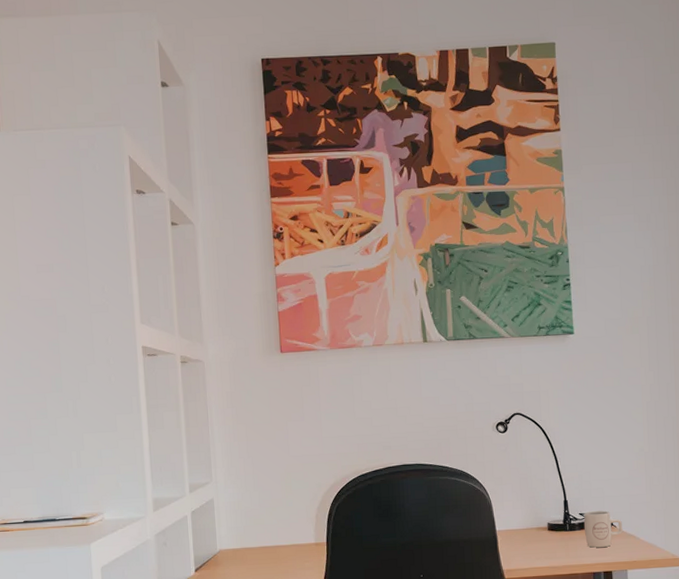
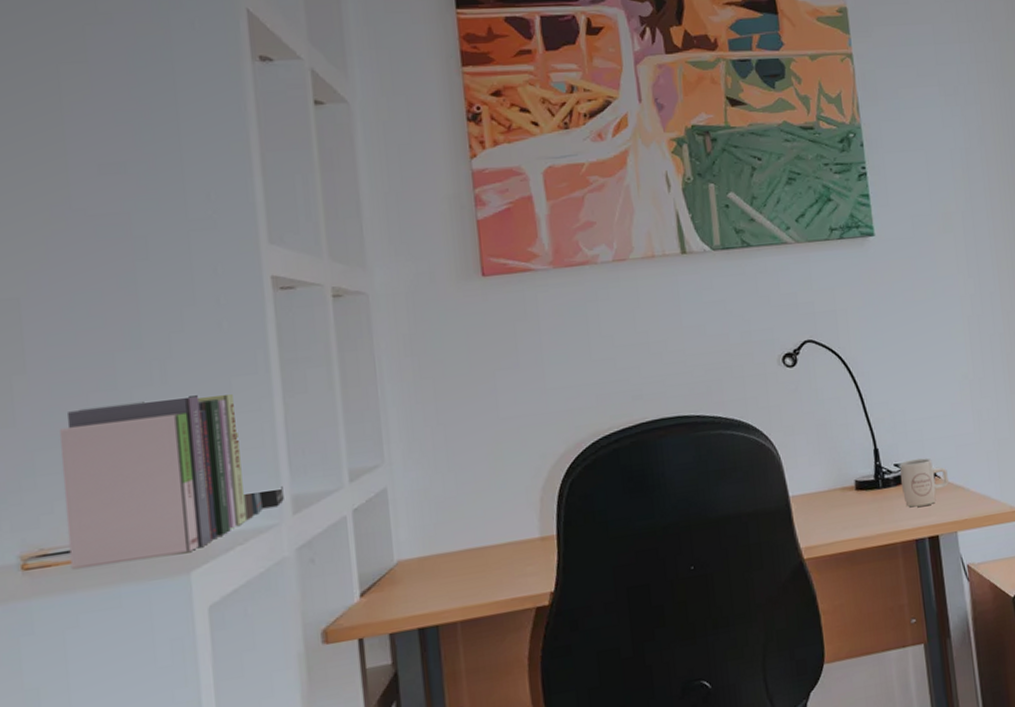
books: none [14,426,148,535] -> present [60,394,284,570]

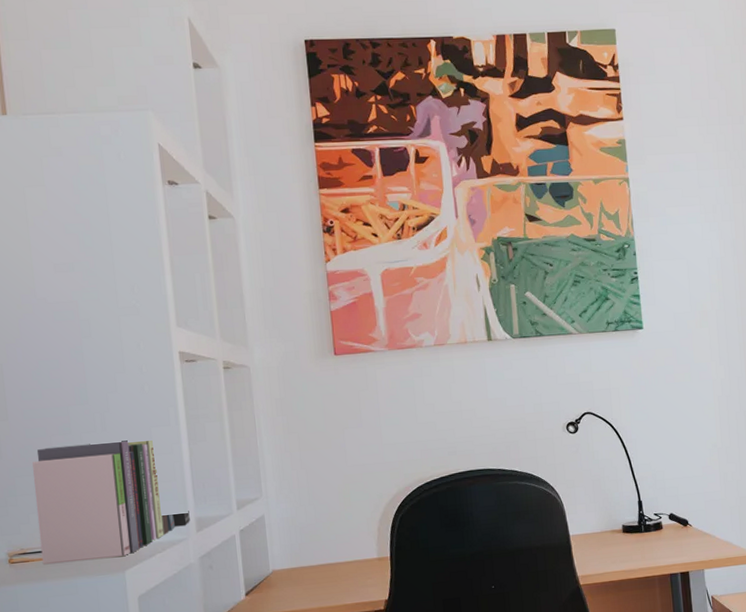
mug: present [900,458,949,507] -> none [658,509,698,548]

